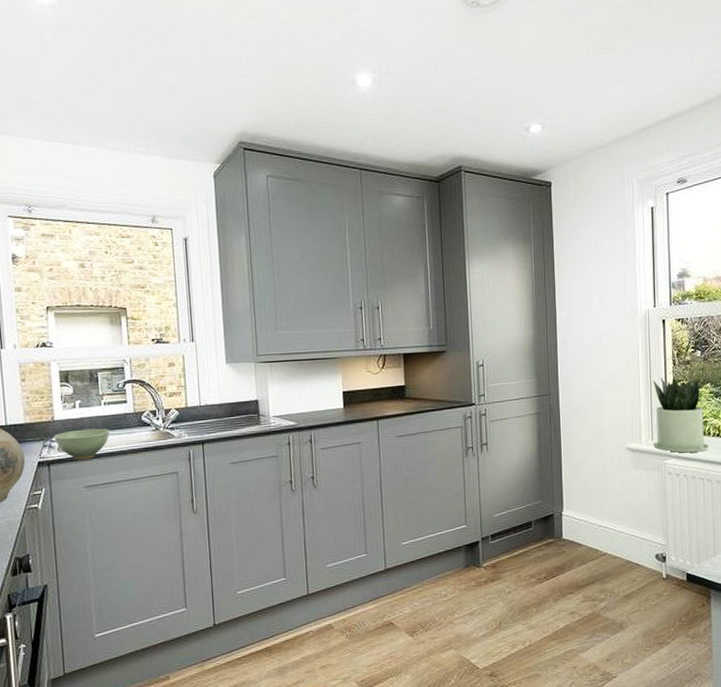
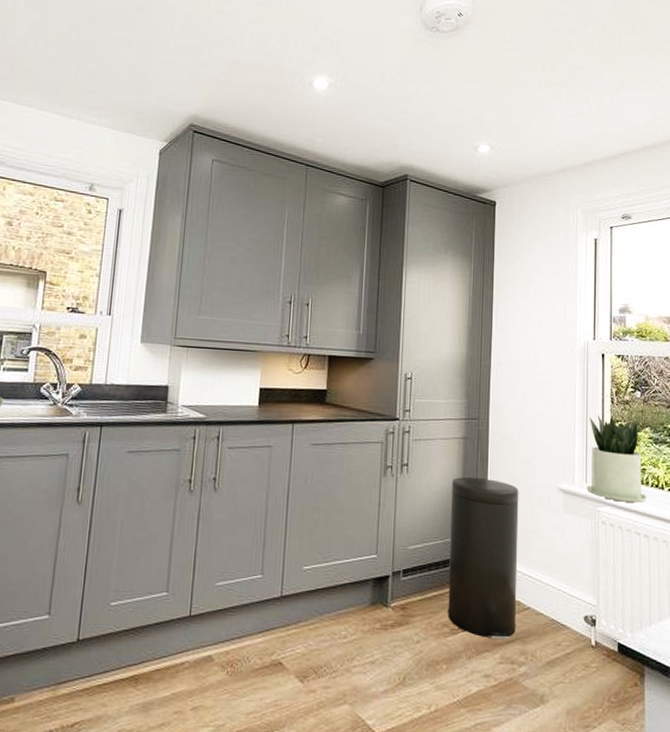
pedal bin: none [529,447,595,584] -> present [448,477,519,641]

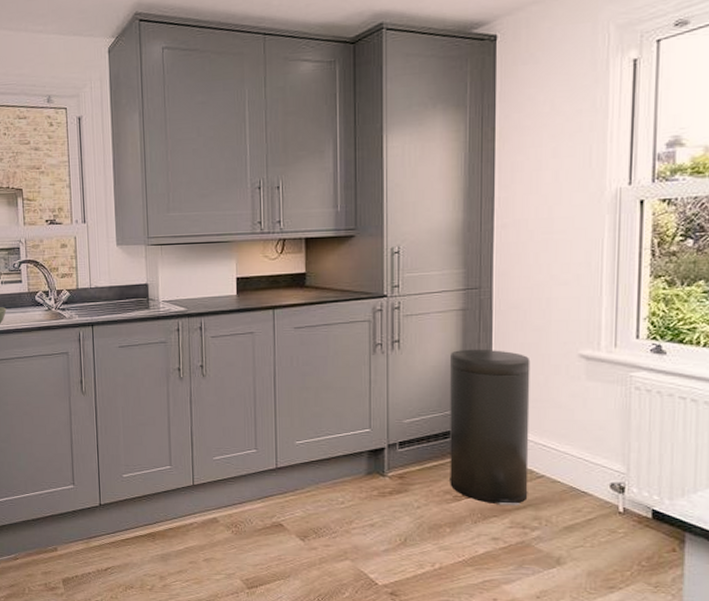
planter: present [585,416,648,503] -> none [614,272,698,365]

